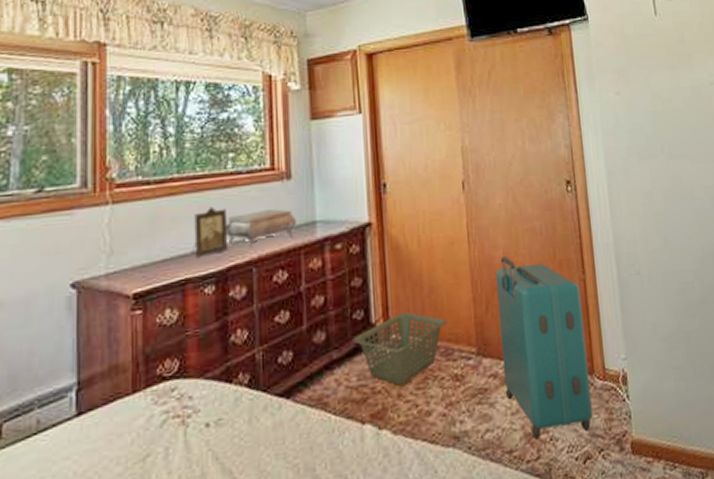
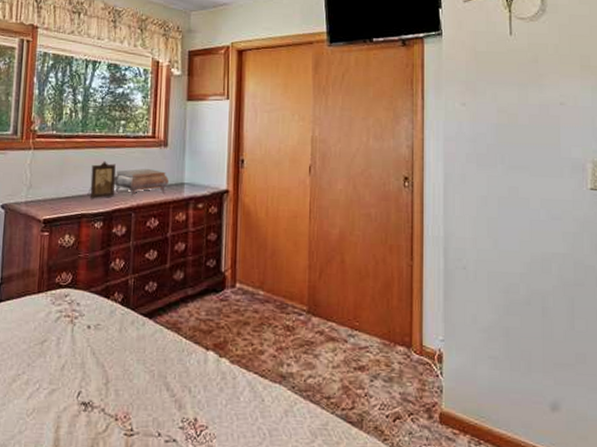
laundry basket: present [353,312,448,386] -> none [205,267,285,326]
suitcase: present [495,255,593,440] -> none [329,234,407,396]

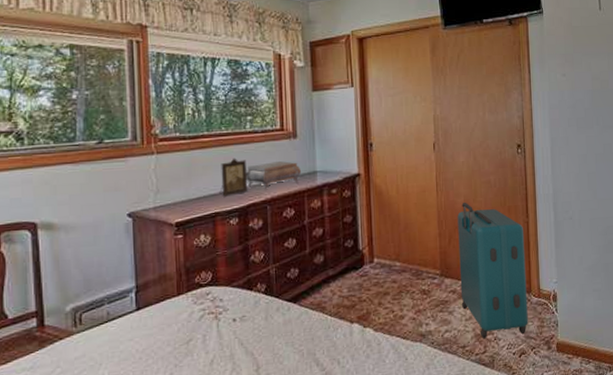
suitcase: none [329,234,407,396] -> present [457,202,528,339]

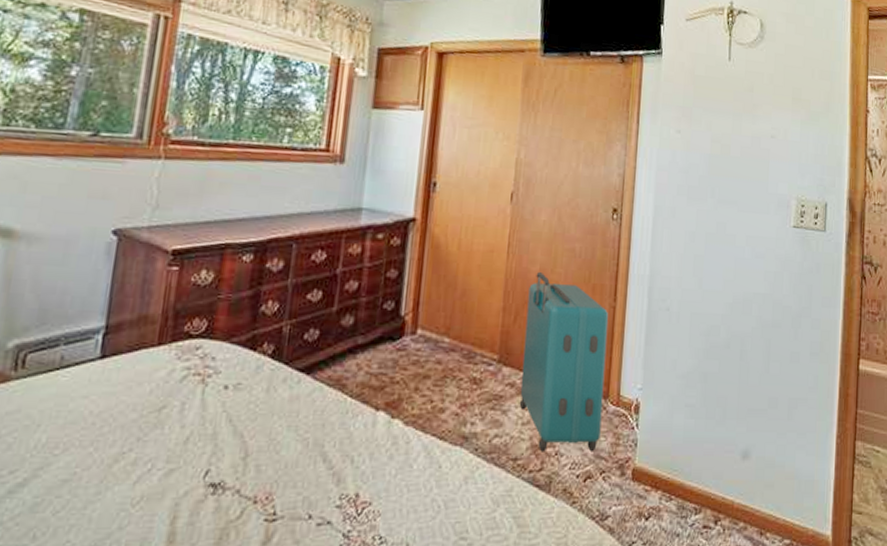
photo frame: present [219,158,248,197] -> none [235,177,276,225]
jewelry box: present [245,161,301,190] -> none [271,189,343,223]

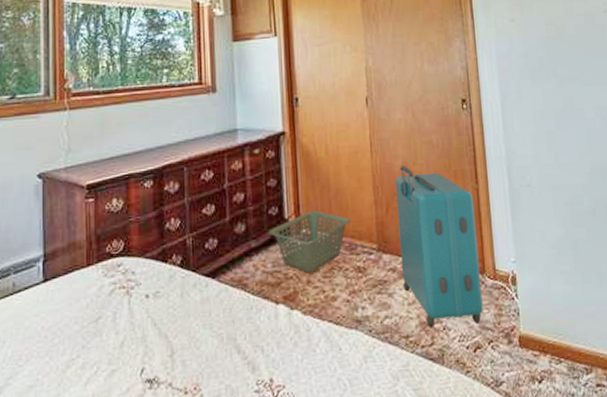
laundry basket: none [380,310,475,379] -> present [268,211,352,273]

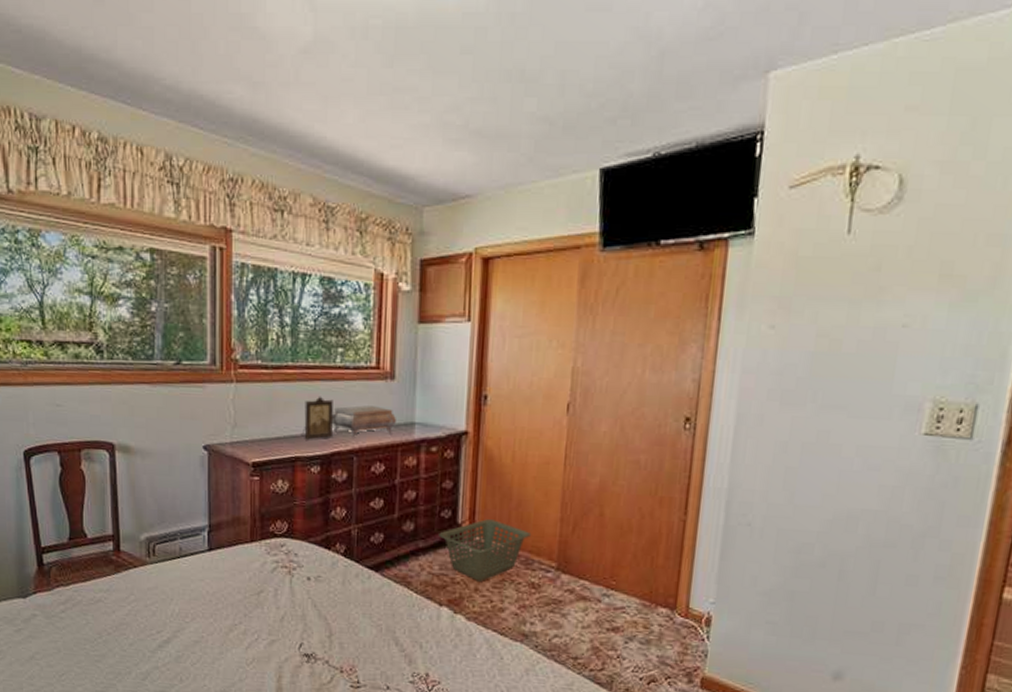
photo frame: none [133,114,164,157] -> present [301,396,334,440]
jewelry box: none [161,118,220,150] -> present [331,405,396,438]
suitcase: present [395,164,483,328] -> none [579,483,679,659]

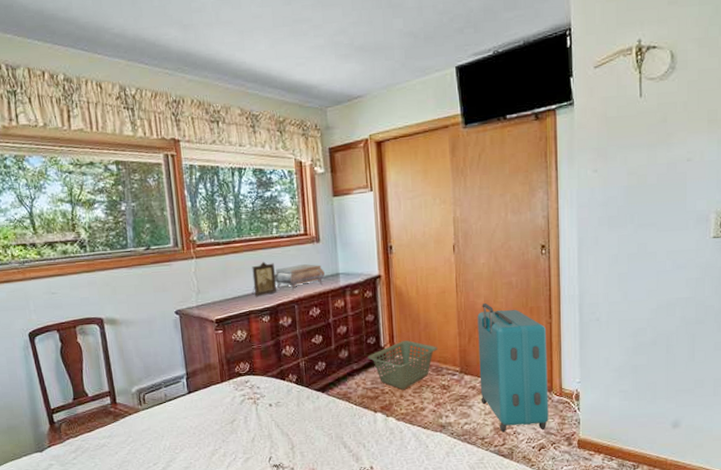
suitcase: none [579,483,679,659] -> present [477,302,549,433]

